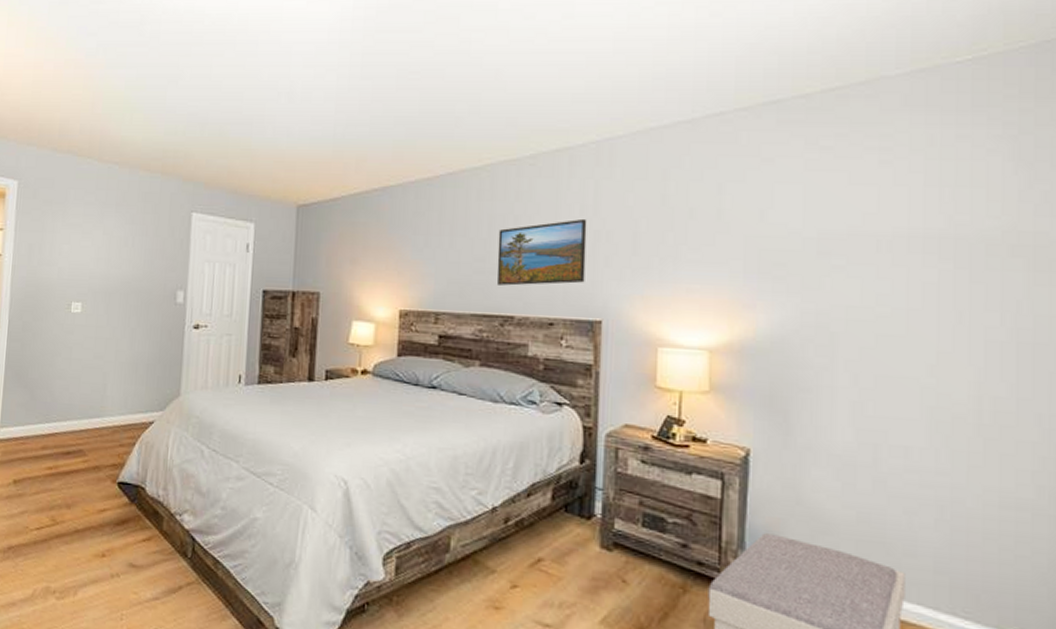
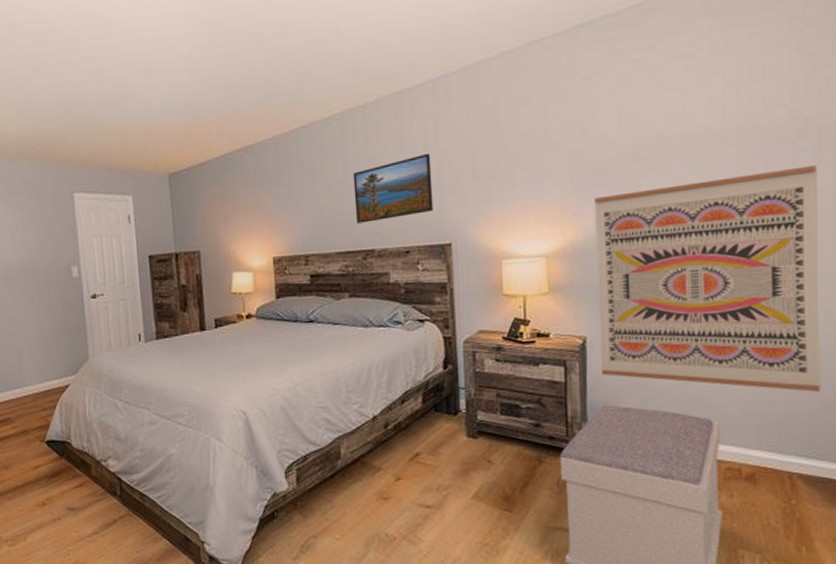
wall art: none [766,287,1031,554] -> present [595,165,821,392]

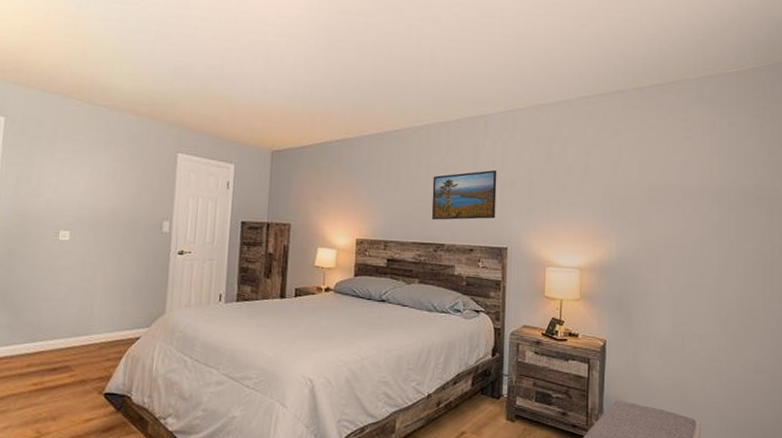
wall art: present [595,165,821,392] -> none [616,225,771,403]

